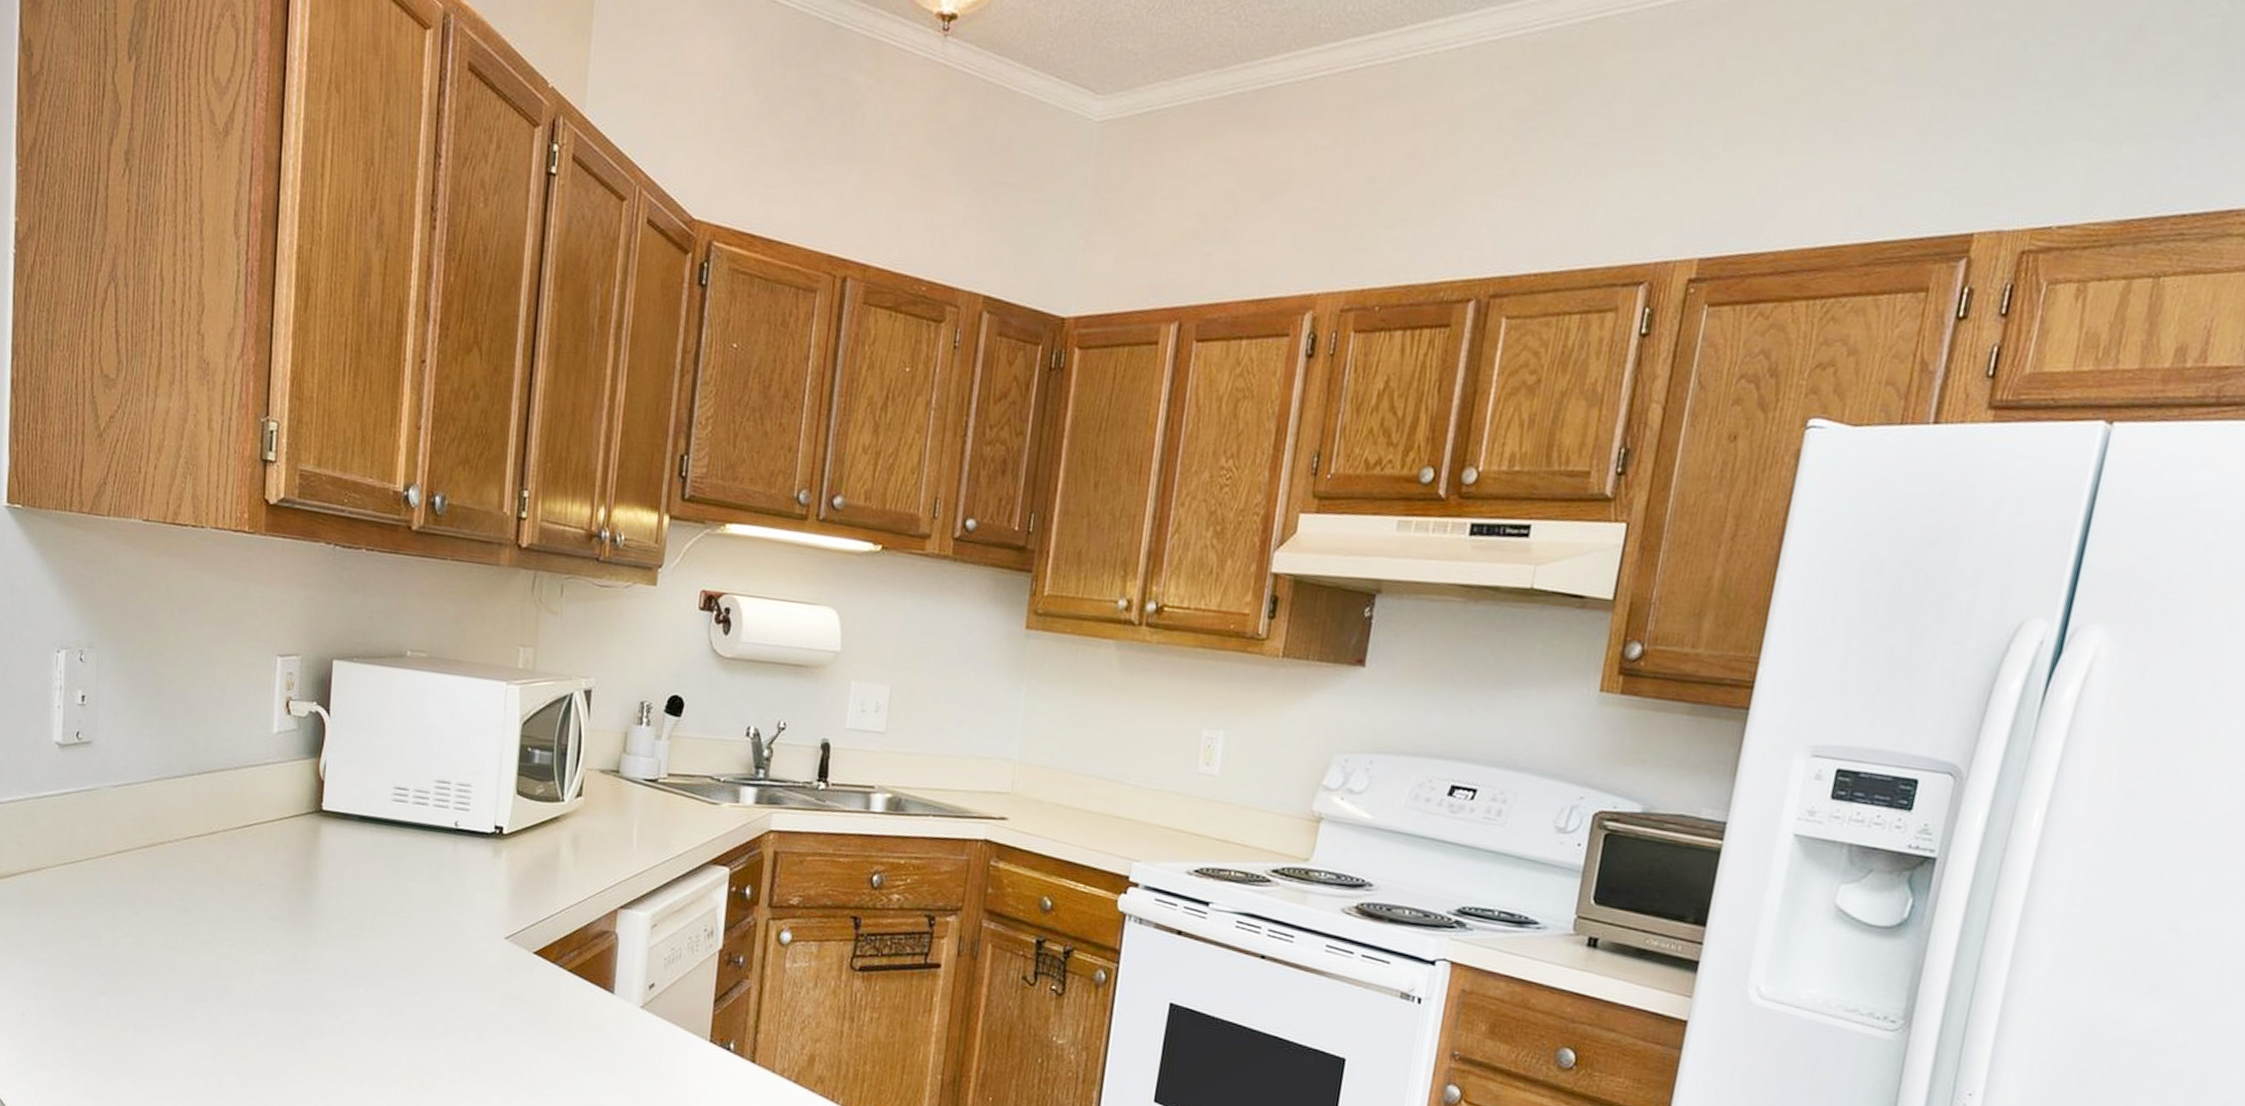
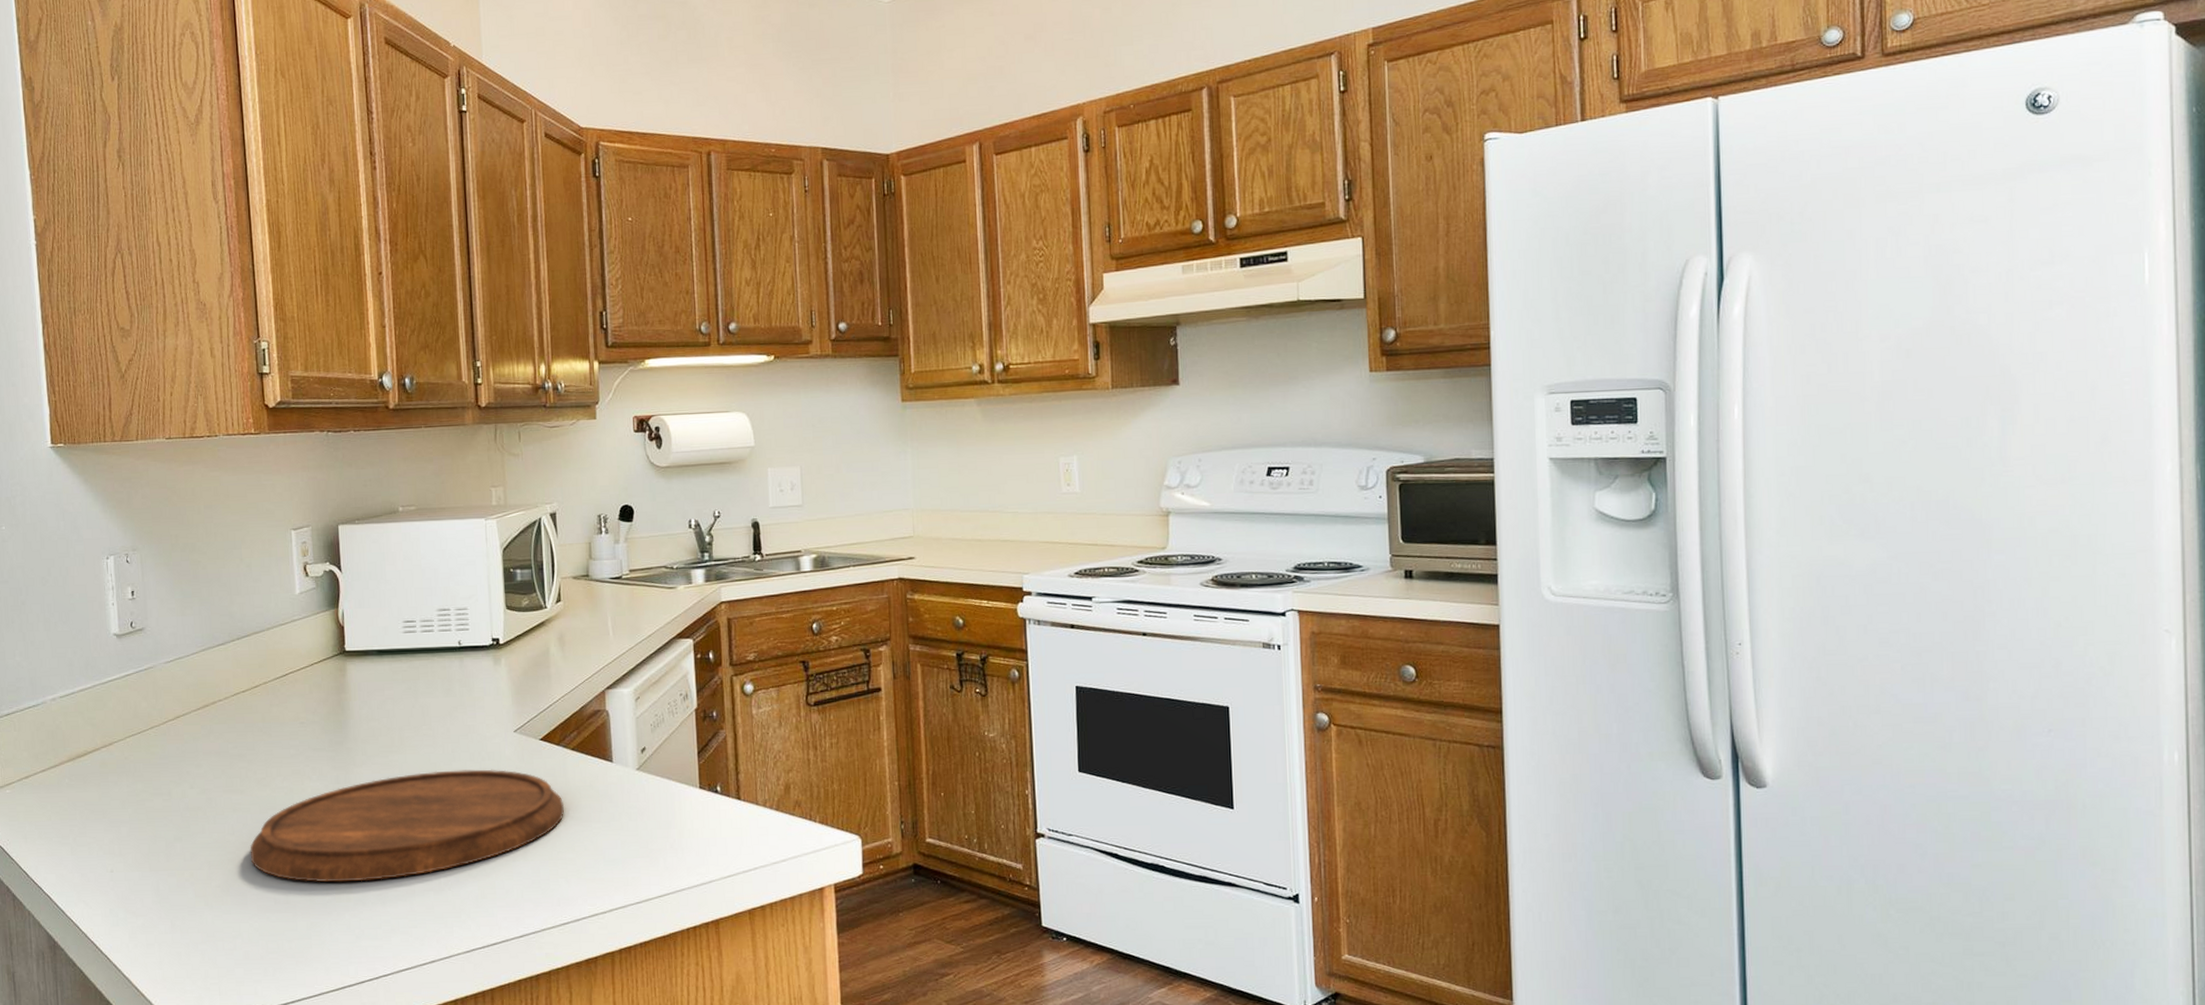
cutting board: none [183,964,551,1082] -> present [250,769,565,883]

